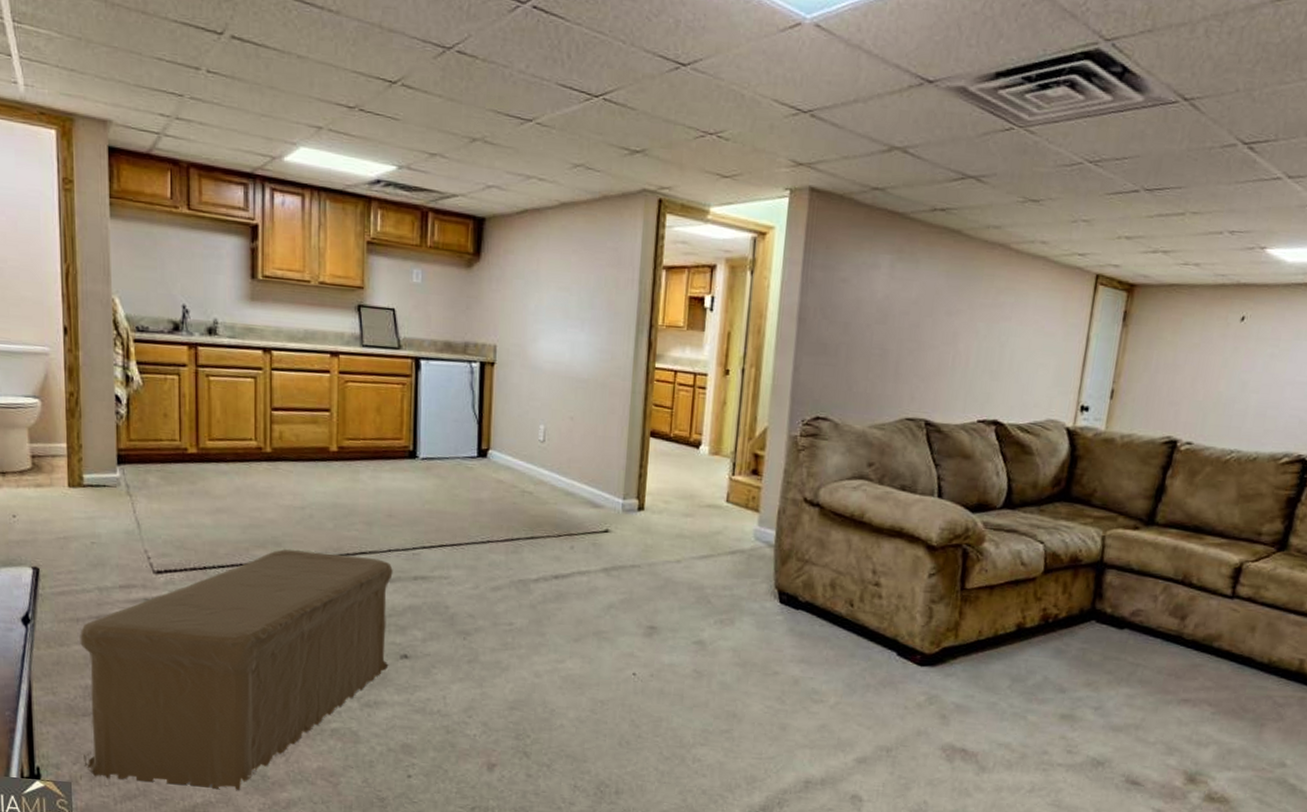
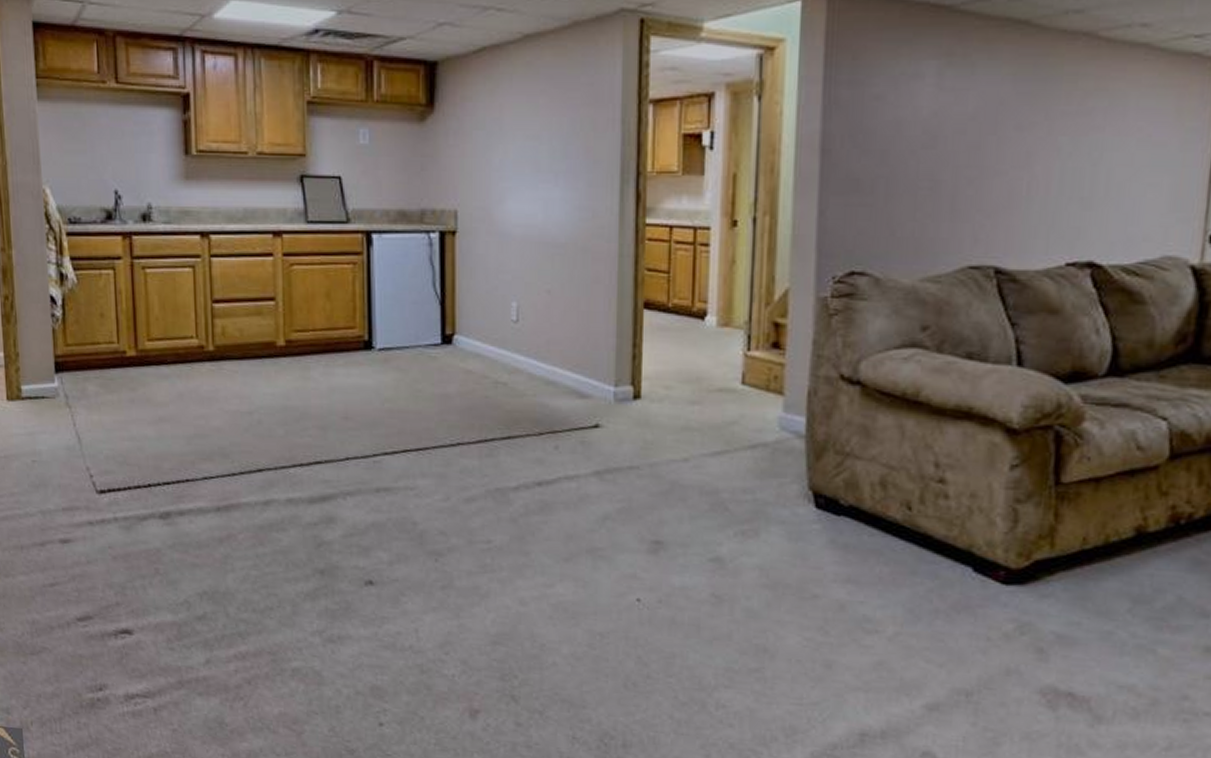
storage ottoman: present [80,549,393,790] -> none [24,461,352,739]

